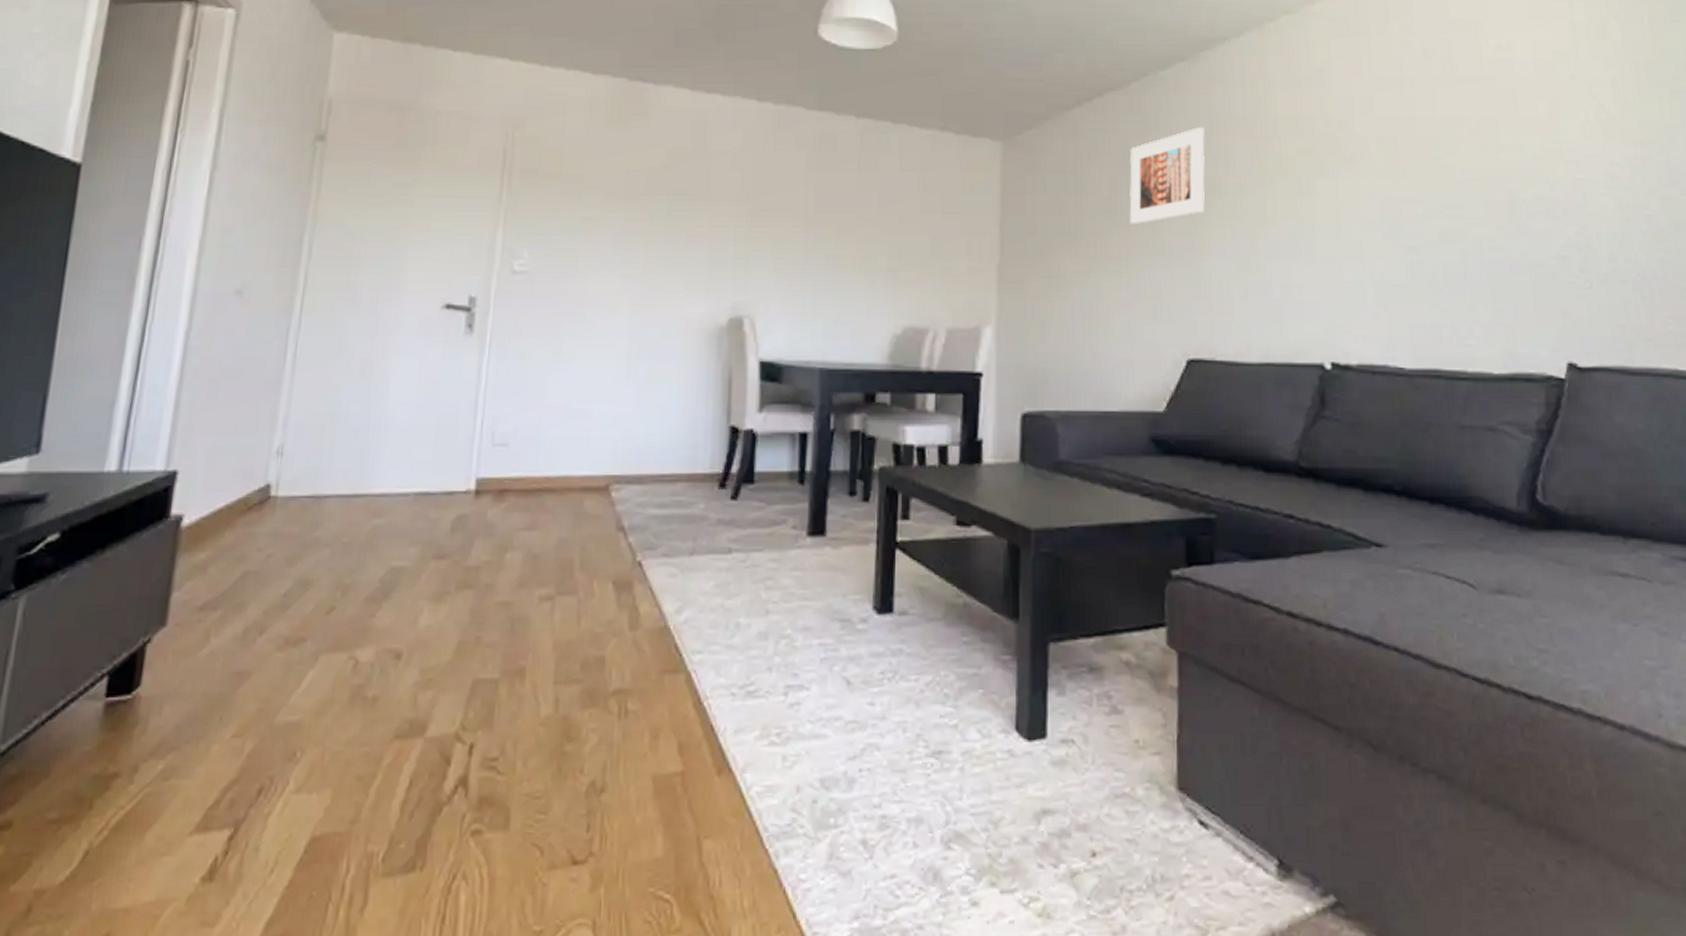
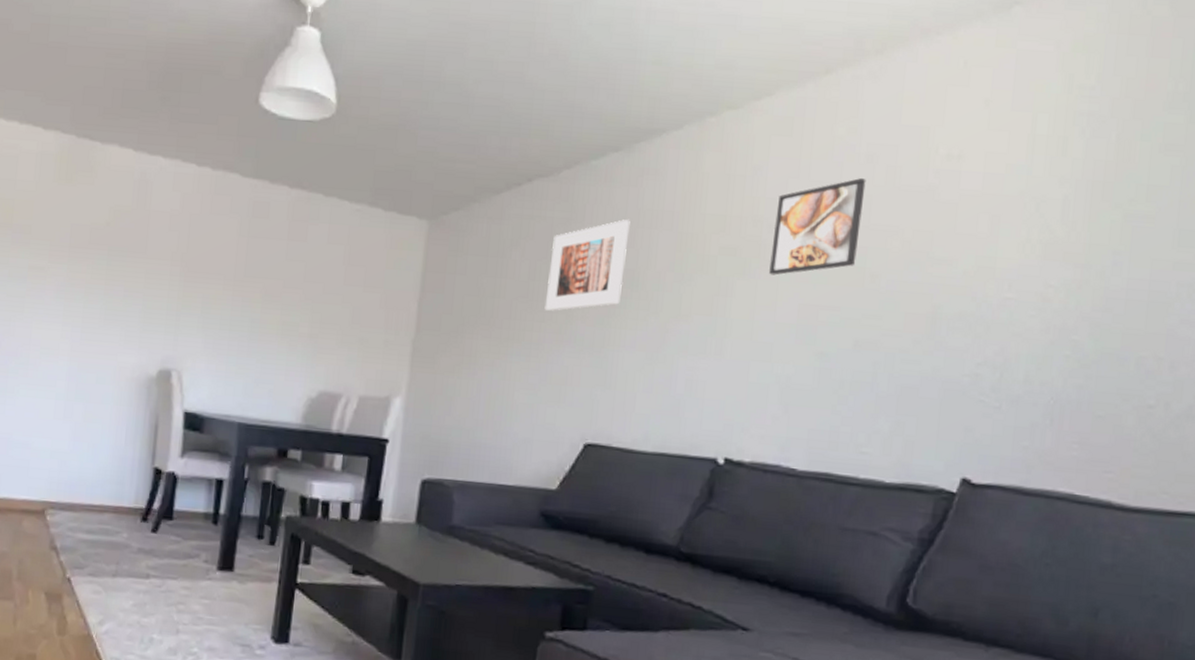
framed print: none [1345,71,1429,172] -> present [769,177,866,276]

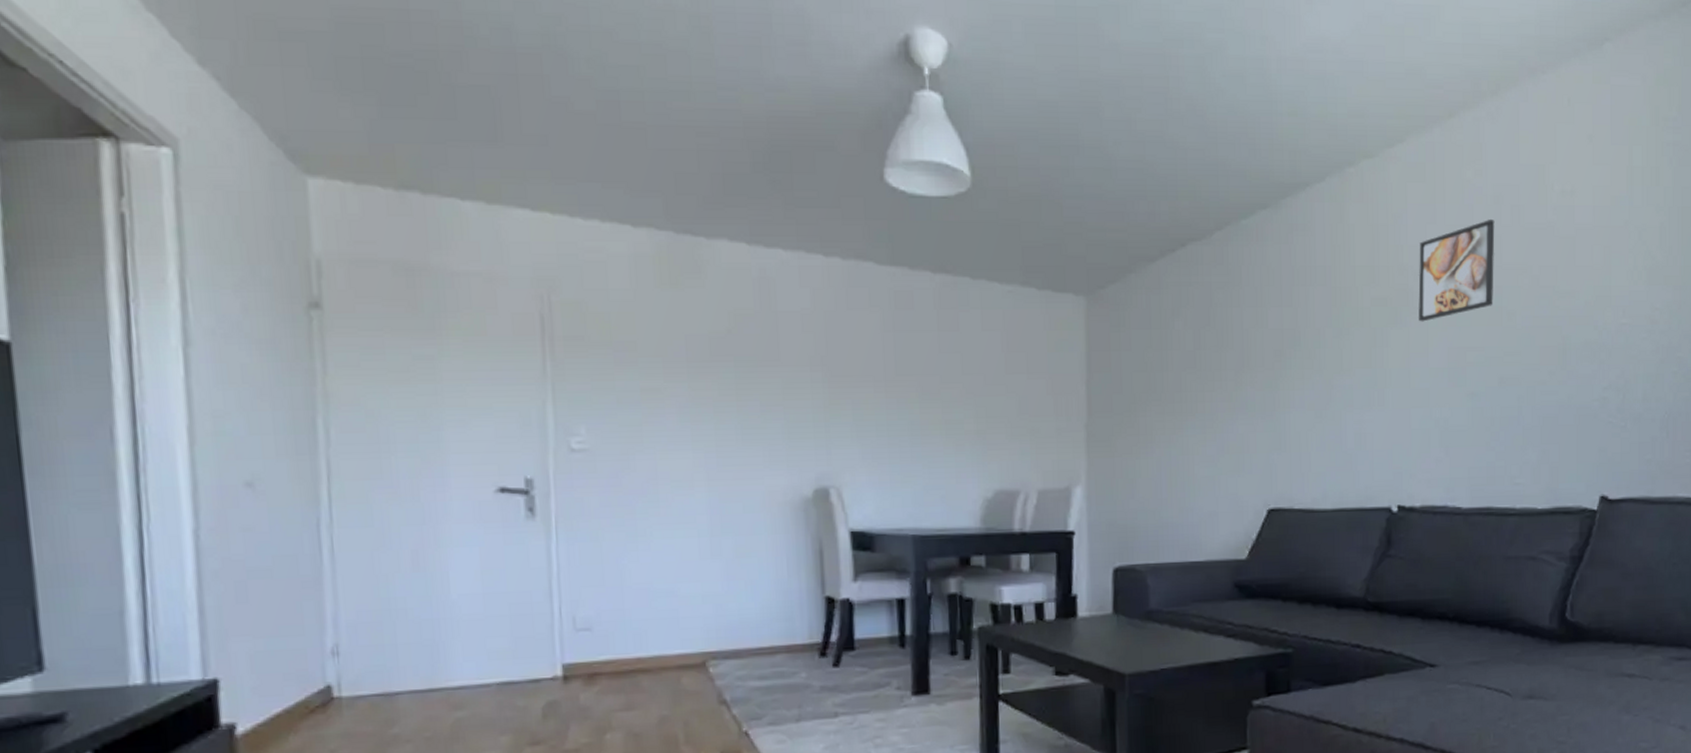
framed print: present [544,219,630,311] -> none [1213,279,1286,379]

